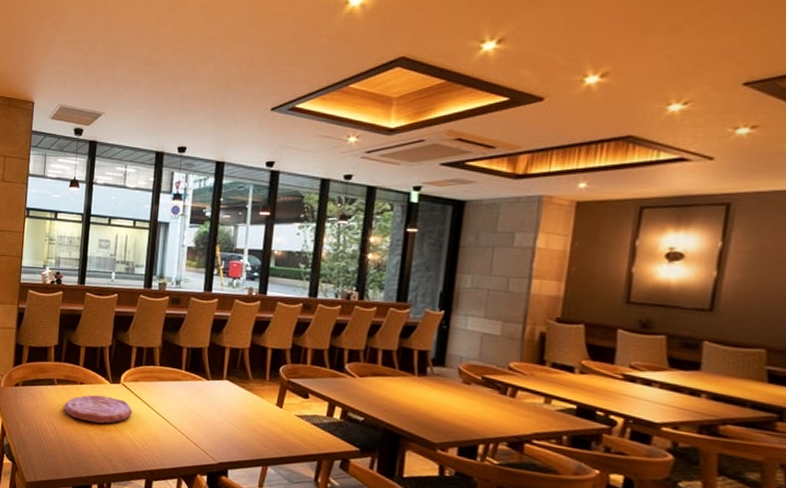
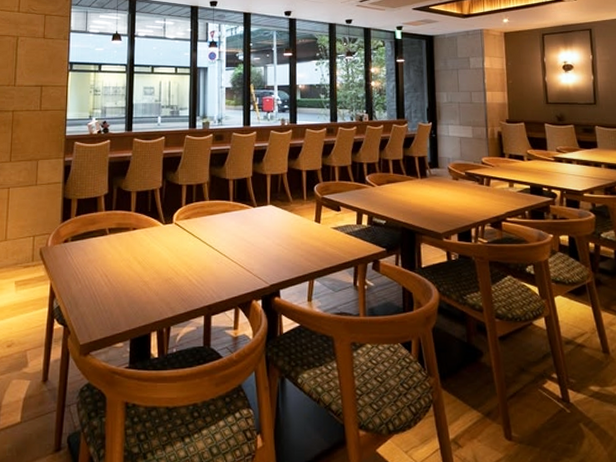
plate: present [63,394,132,424] -> none [116,238,186,268]

